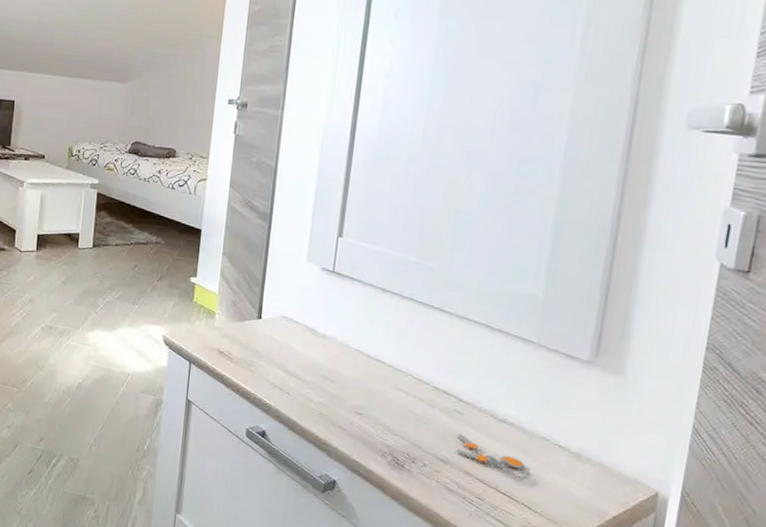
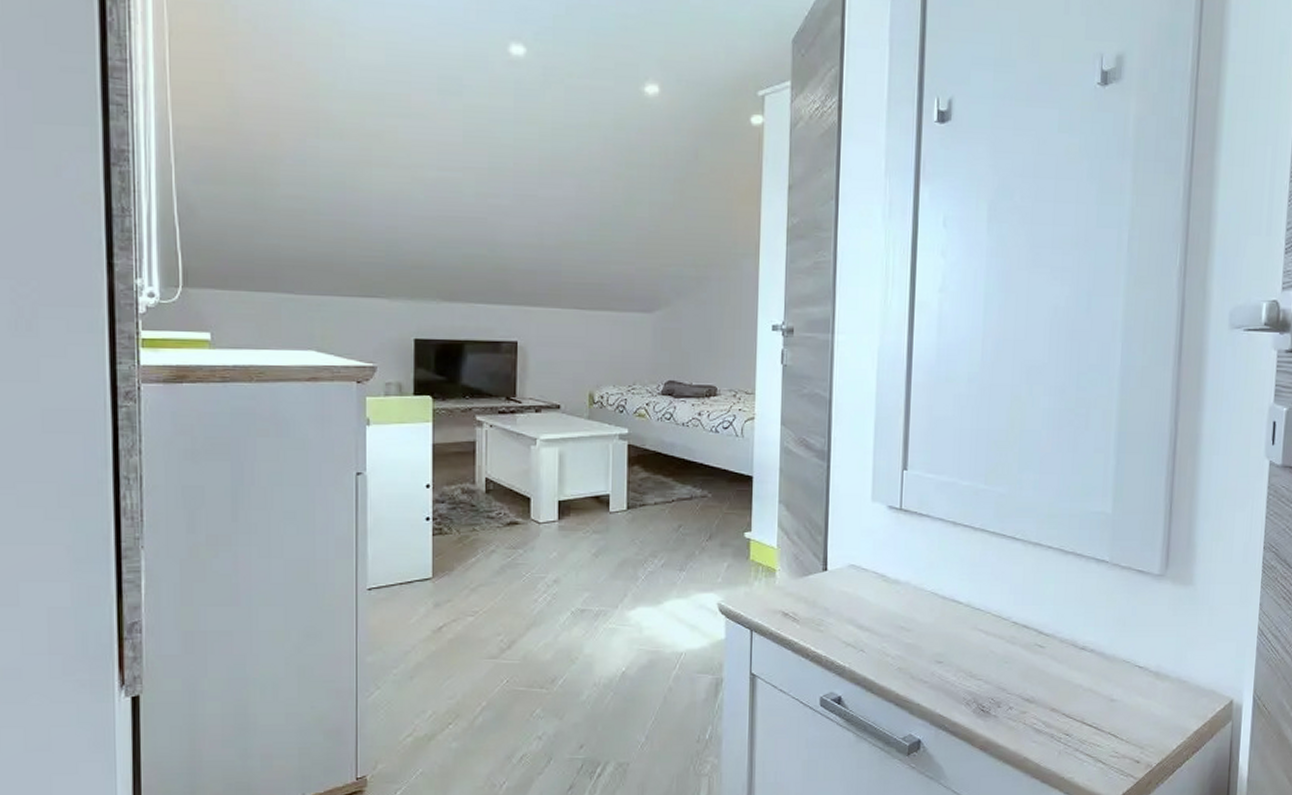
key chain: present [456,434,531,480] -> none [1040,669,1114,708]

